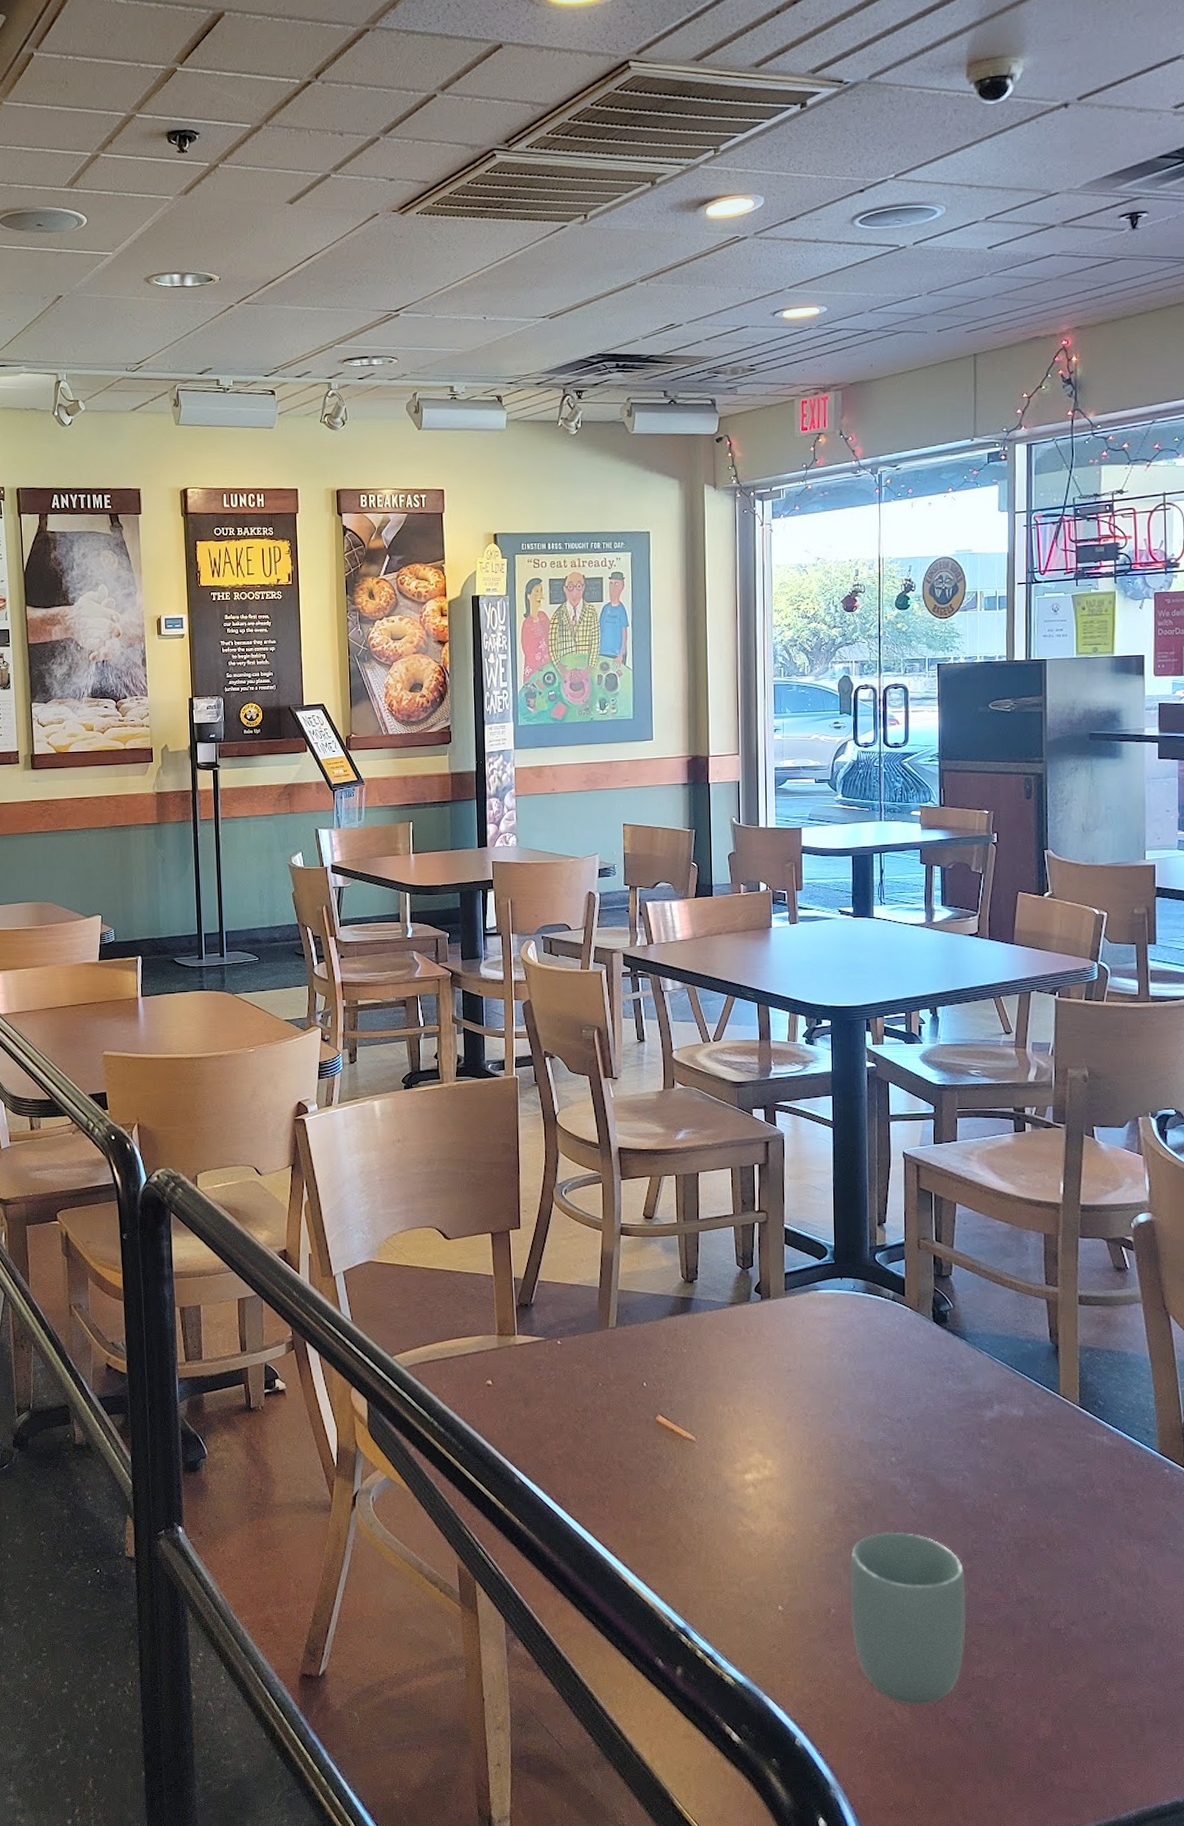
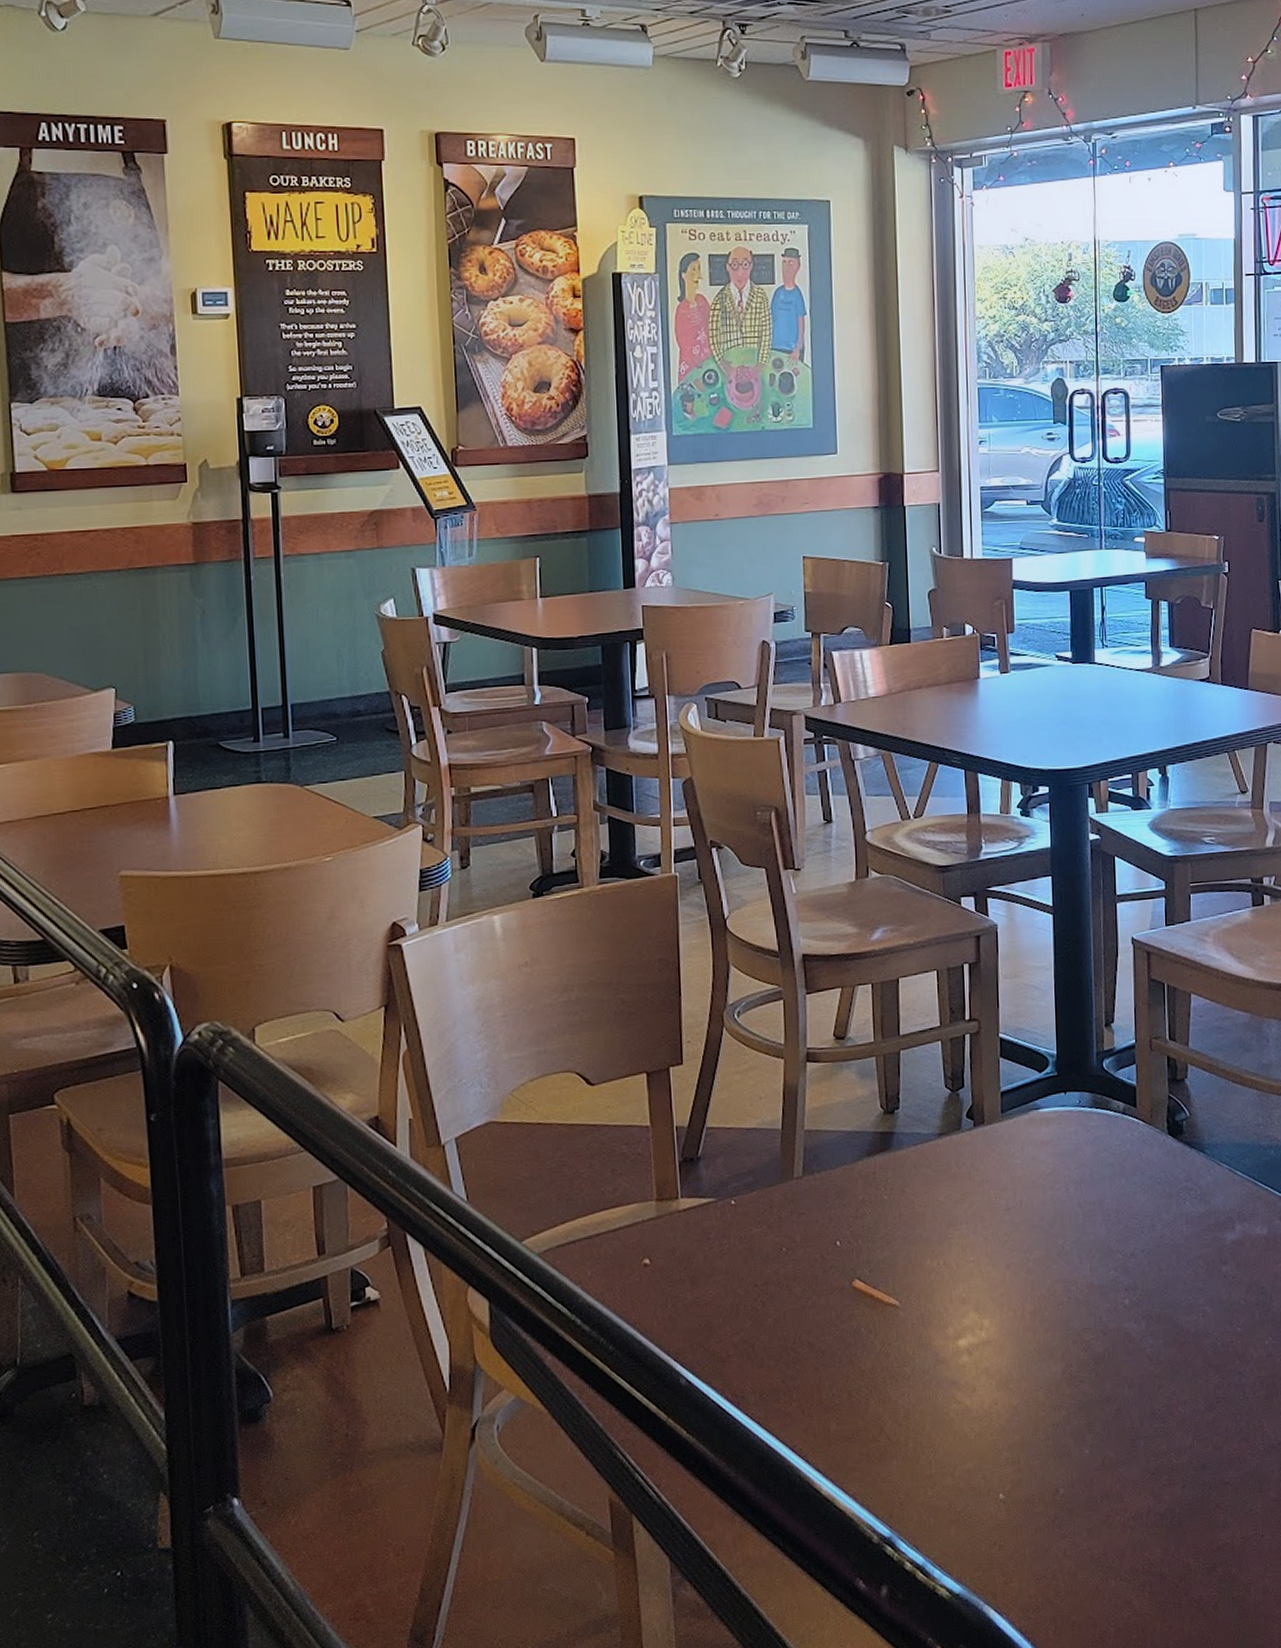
cup: present [850,1532,967,1704] -> none [1080,1386,1210,1590]

